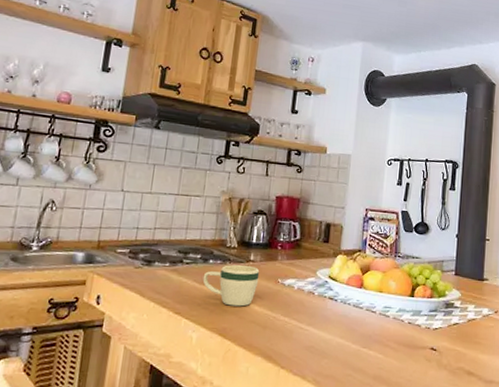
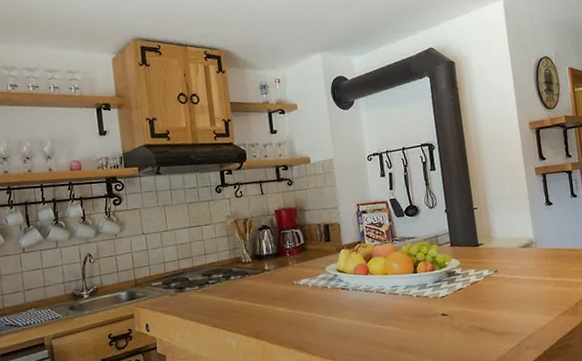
mug: present [202,264,260,307] -> none [228,275,277,312]

